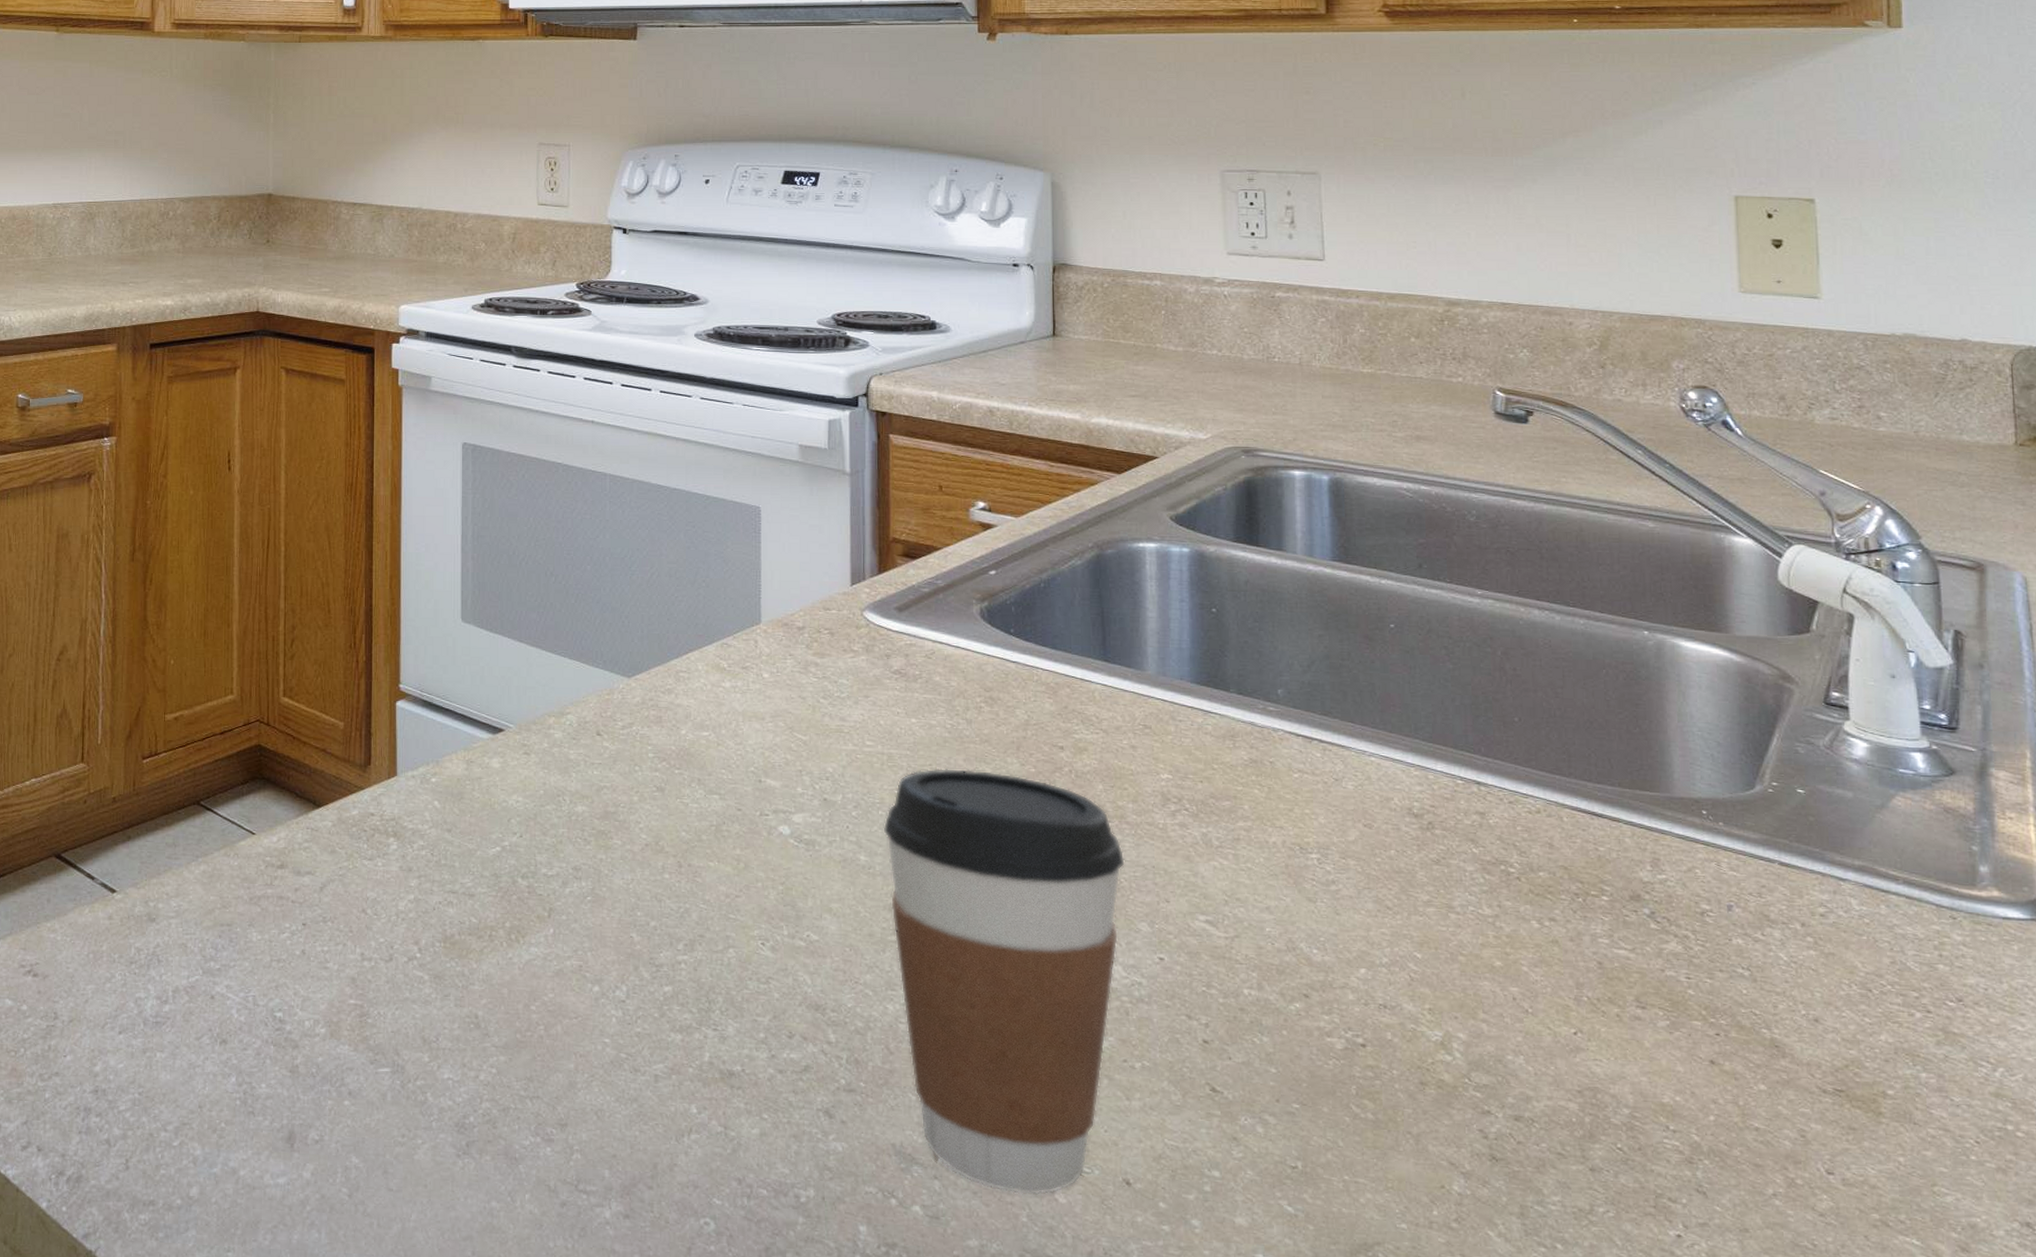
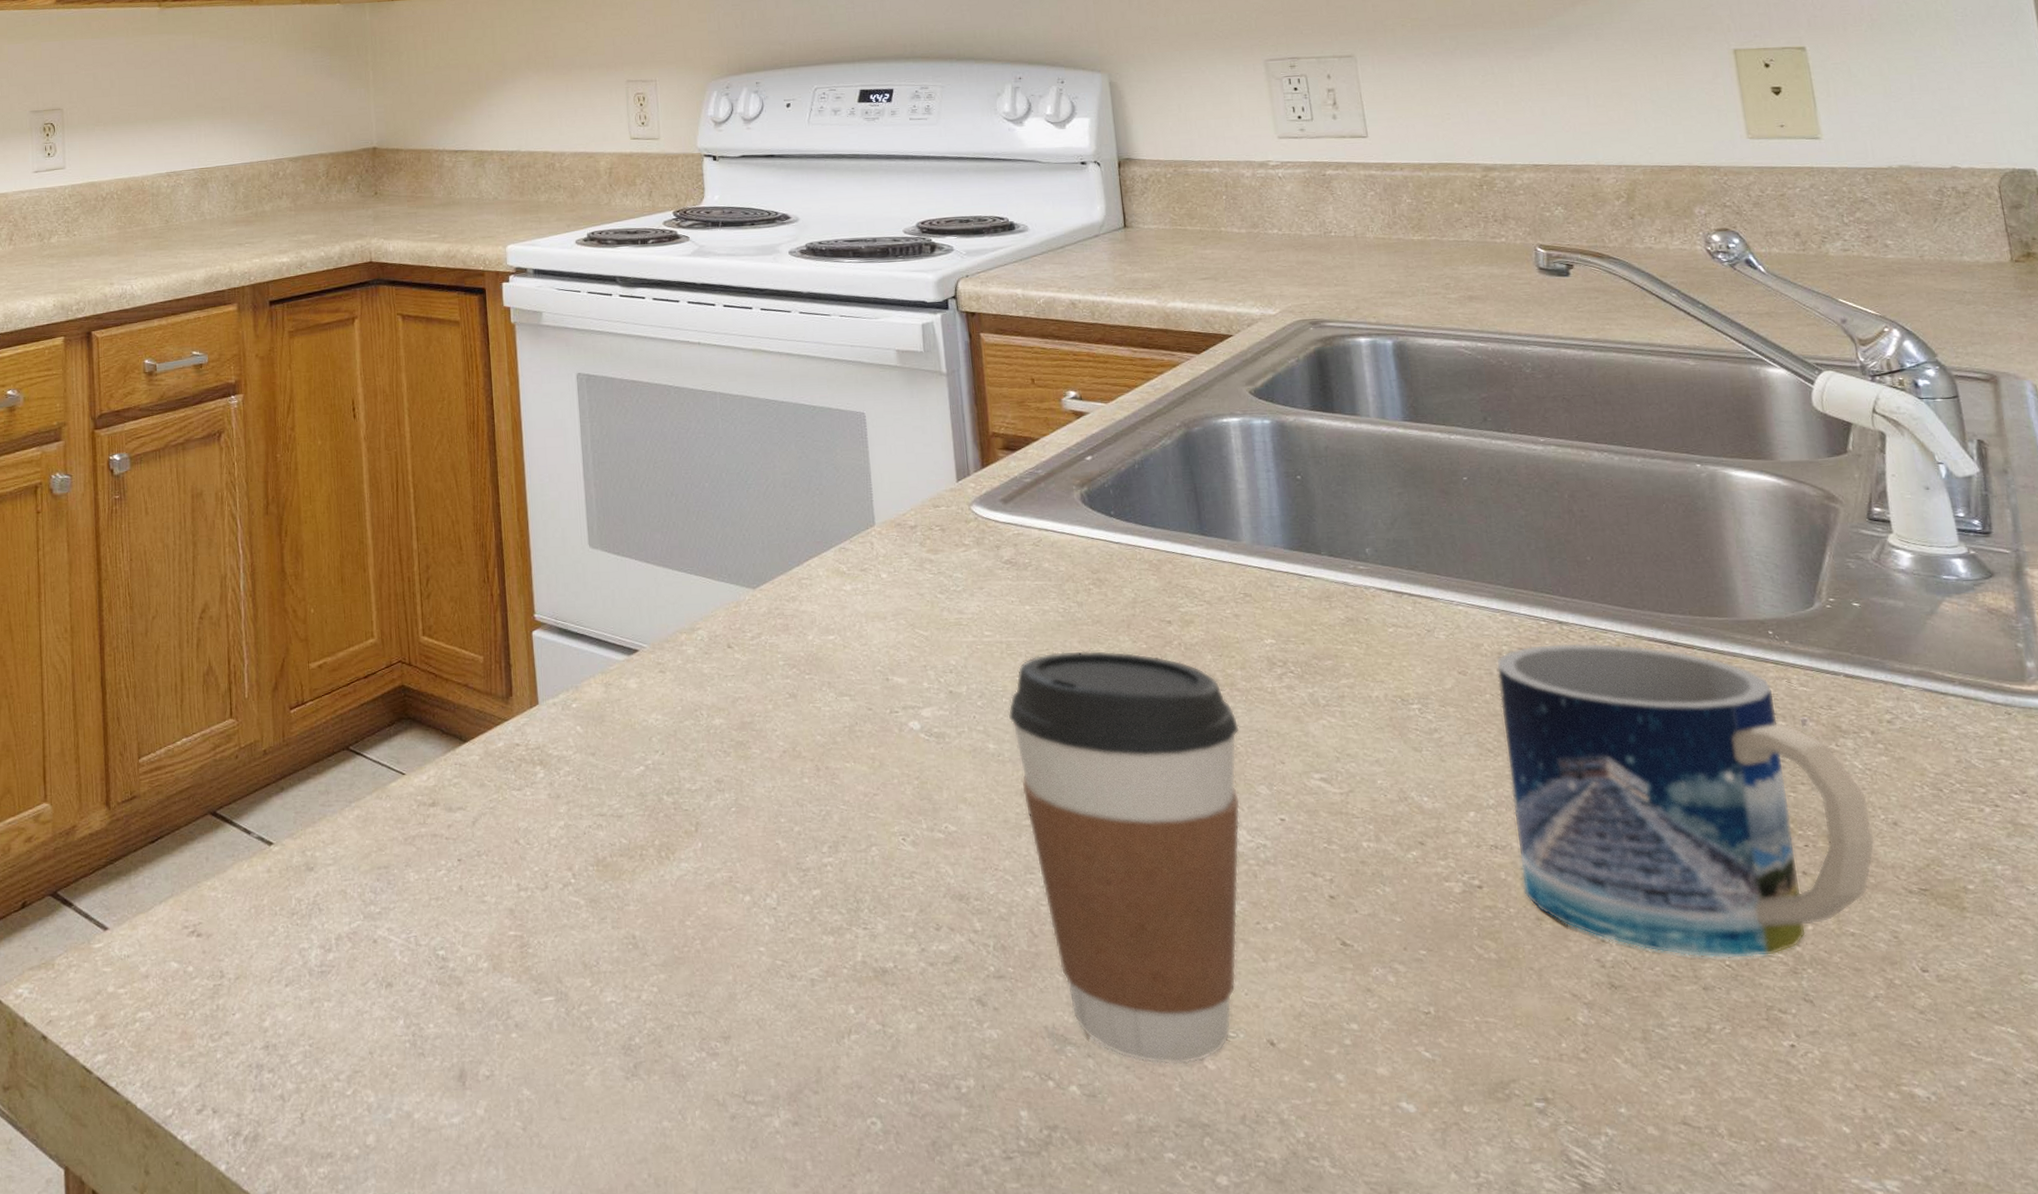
mug: none [1404,803,1792,1144] -> present [1496,642,1875,959]

